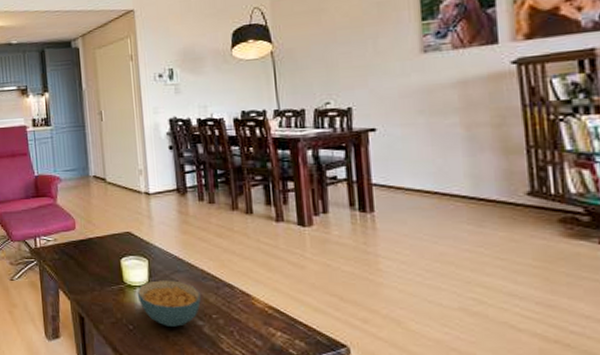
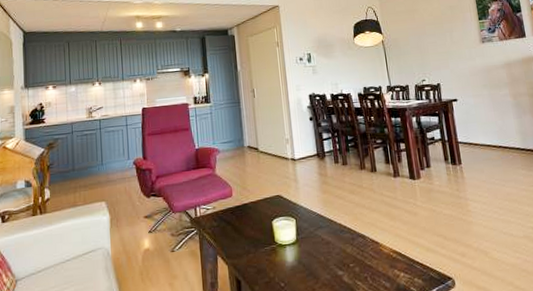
cereal bowl: present [137,280,202,328] -> none [287,236,340,281]

